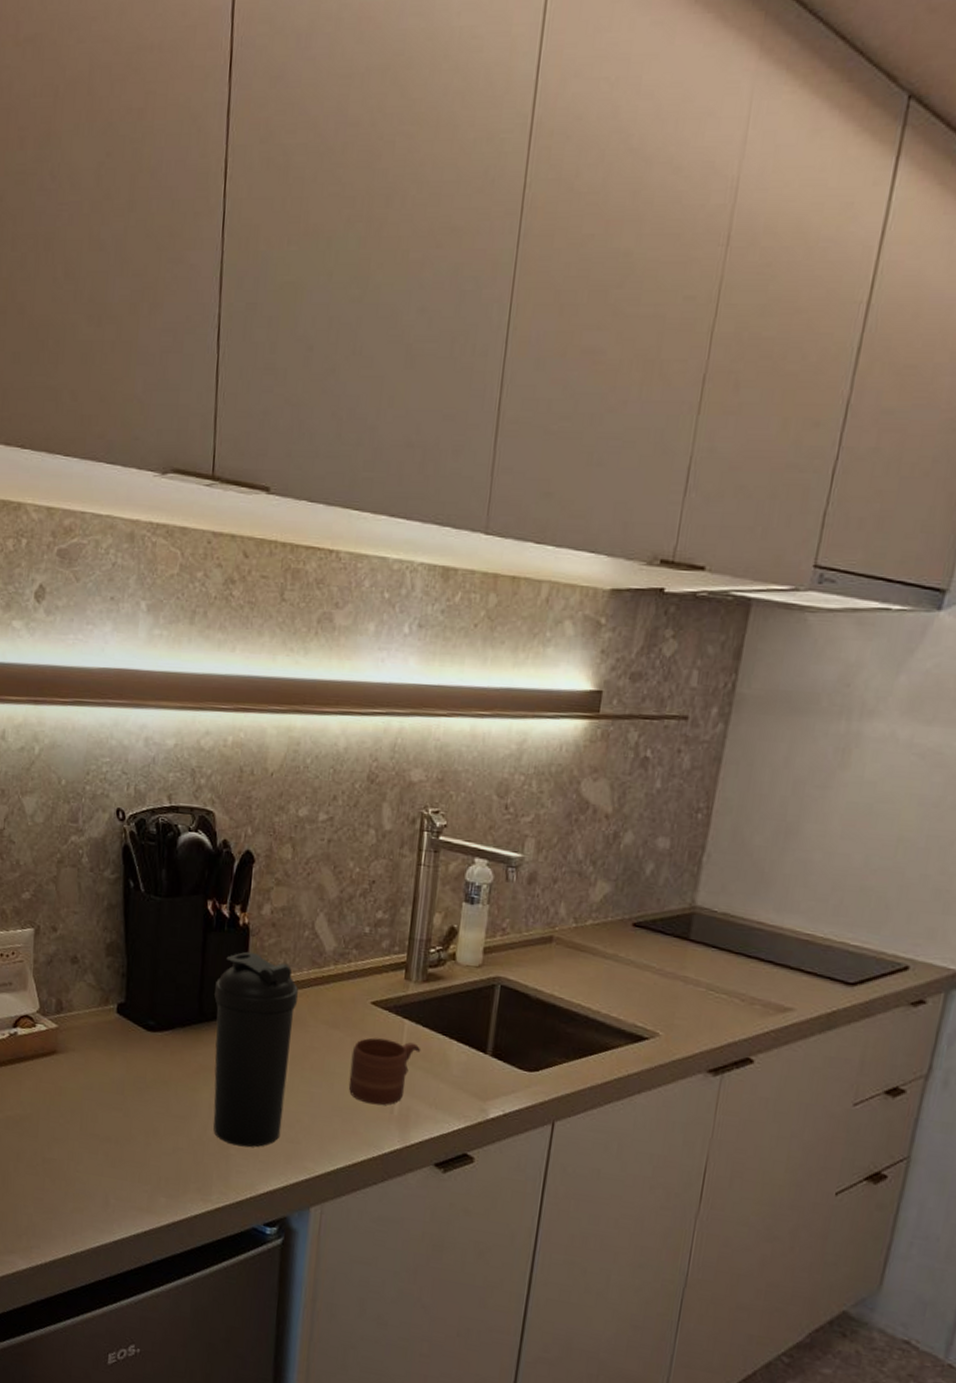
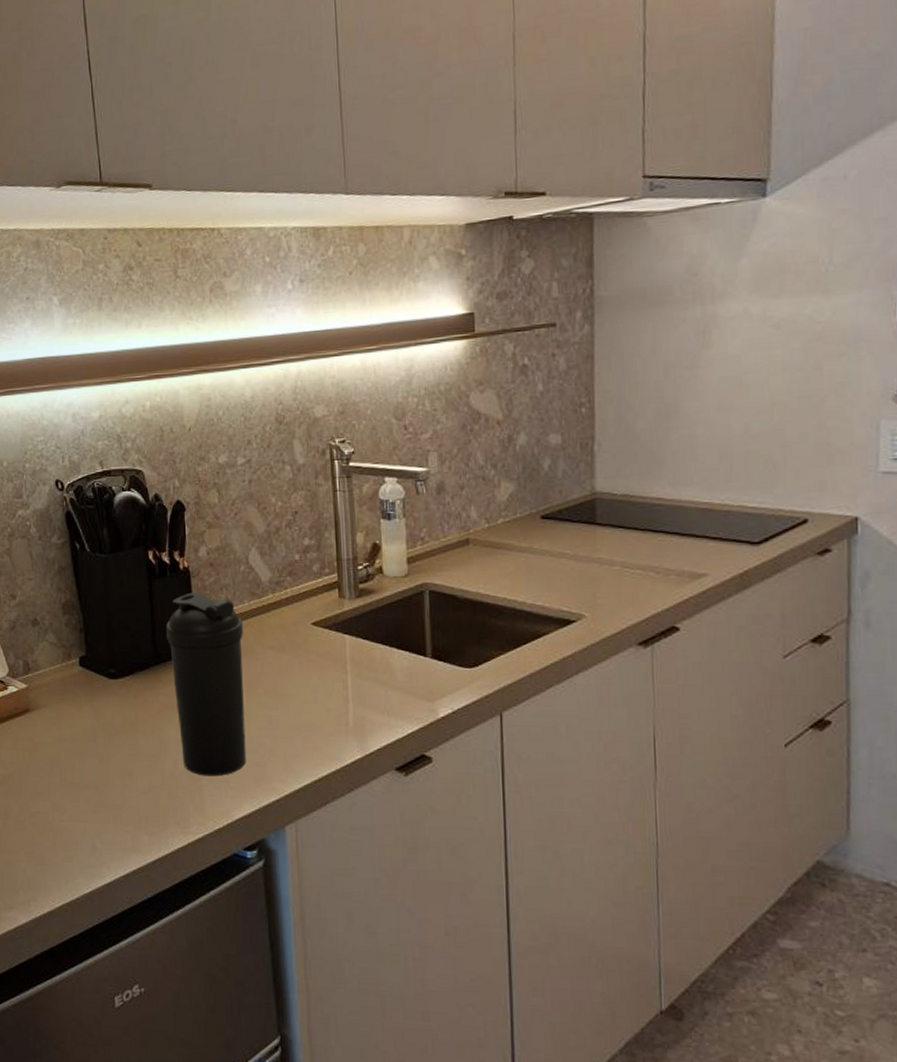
mug: present [348,1037,421,1105] -> none [301,656,365,719]

